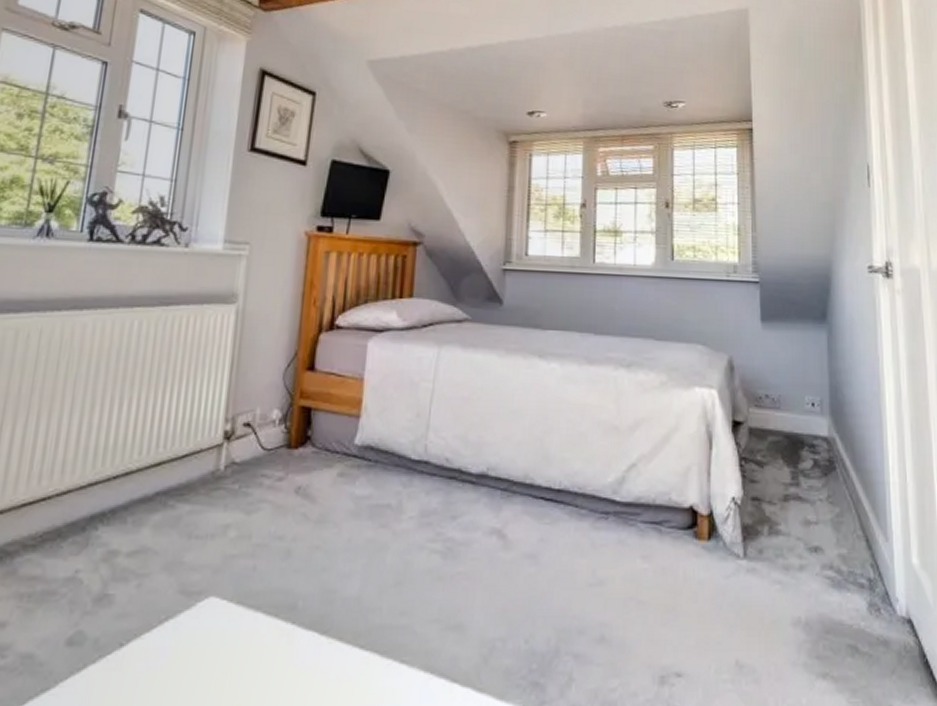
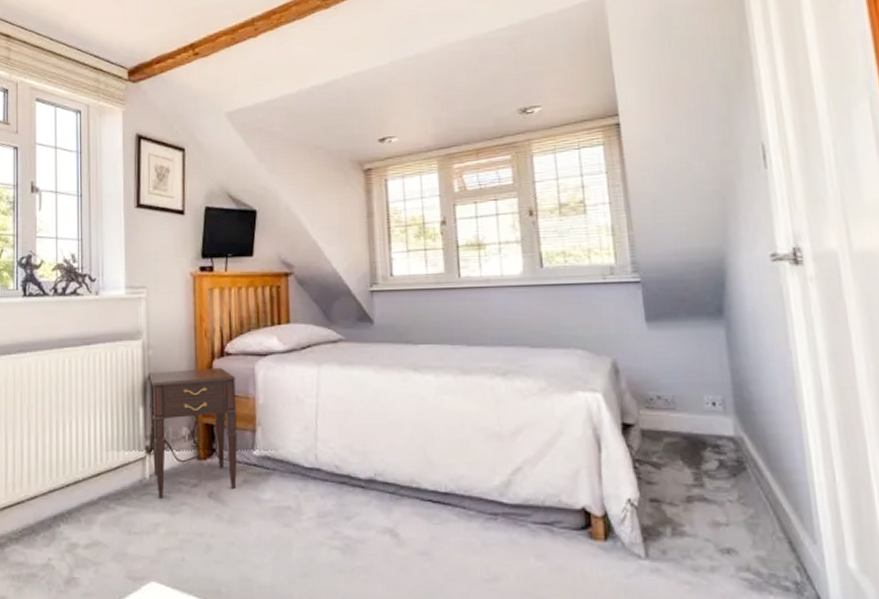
nightstand: none [231,342,345,494] -> present [149,368,238,498]

